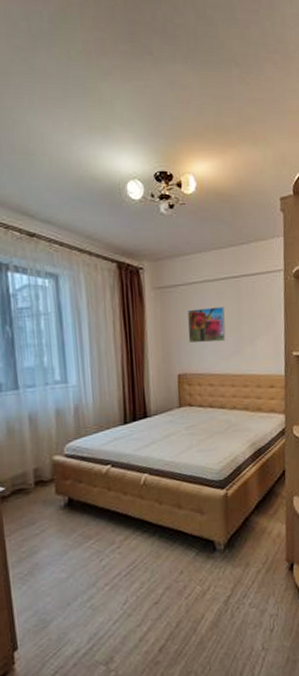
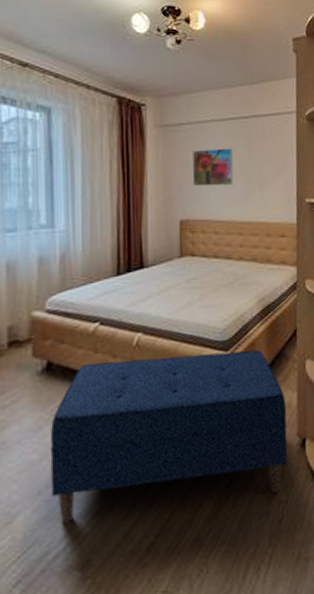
bench: none [74,488,278,629] -> present [50,349,288,525]

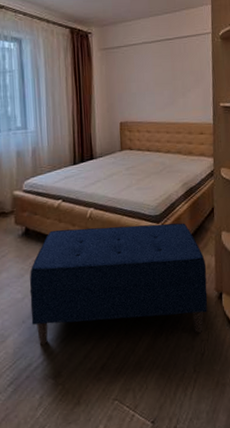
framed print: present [192,148,234,187] -> none [128,64,162,96]

